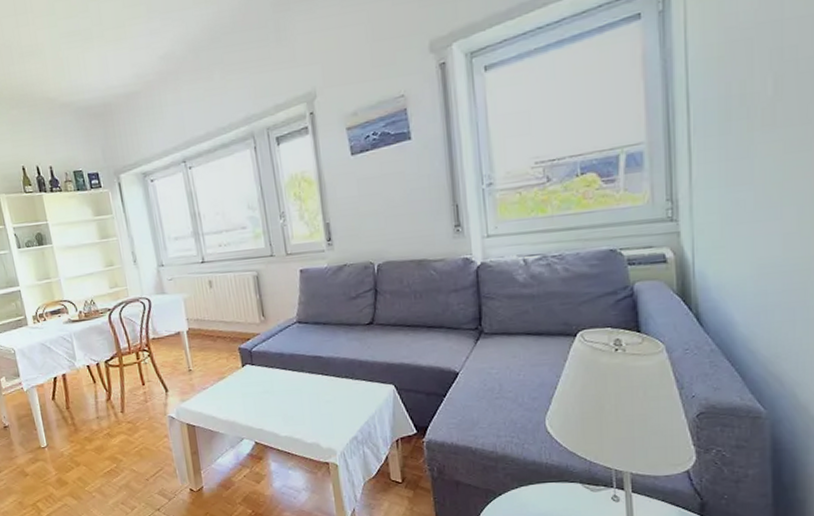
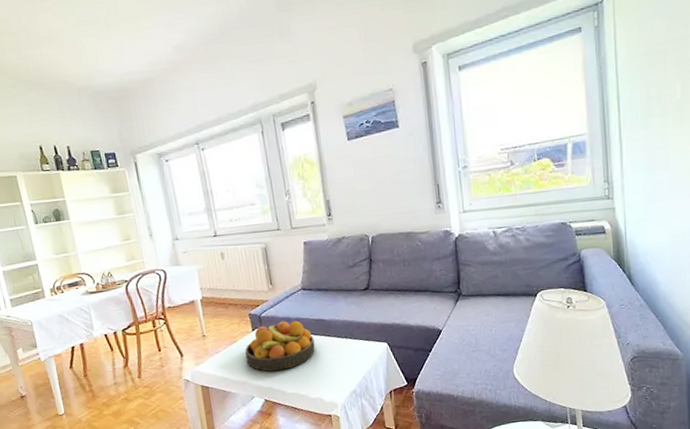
fruit bowl: none [234,356,312,412] -> present [245,320,315,371]

